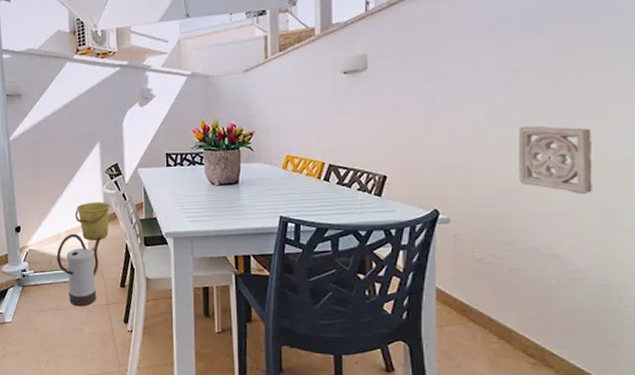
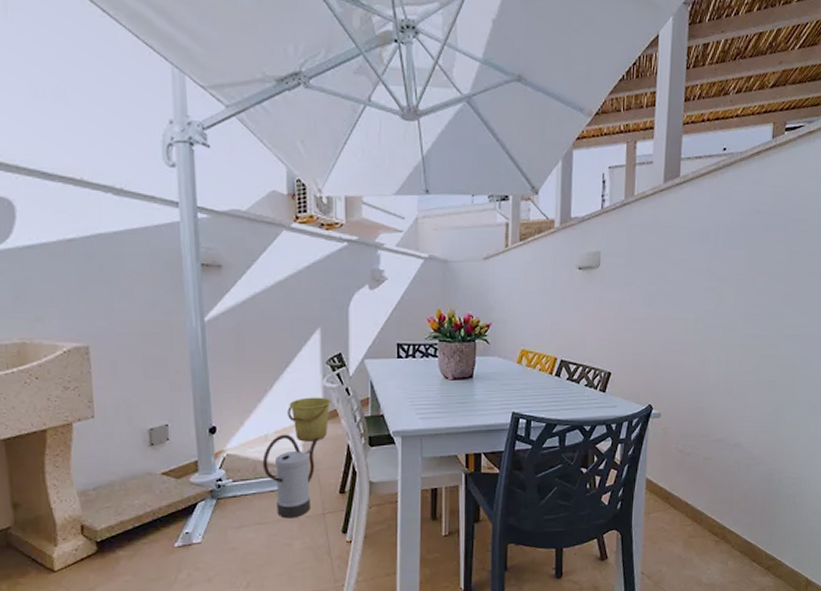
wall ornament: present [519,126,593,195] -> none [716,329,771,392]

